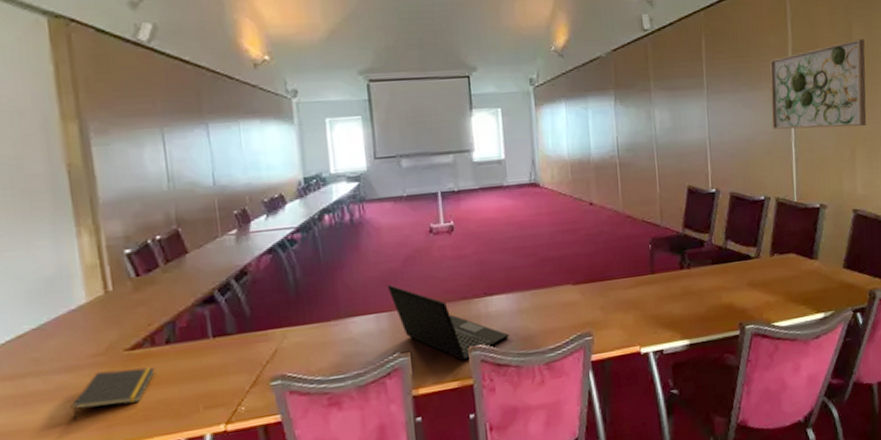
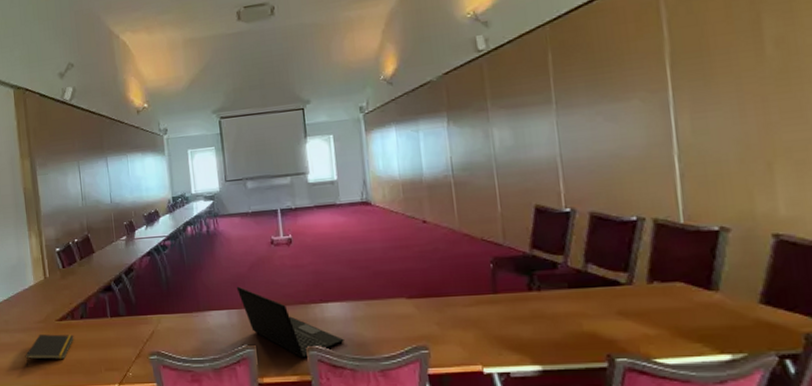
wall art: present [770,39,867,130] -> none [639,31,790,143]

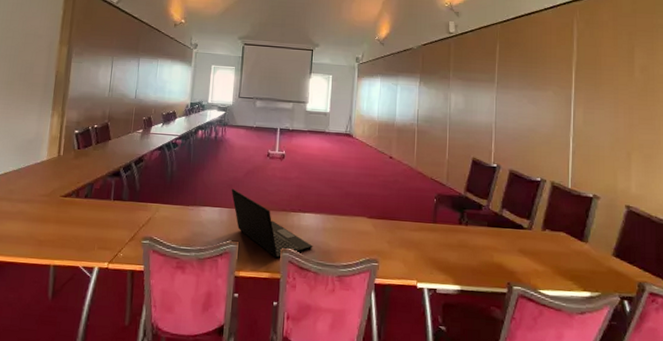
notepad: present [25,334,74,366] -> none [22,207,75,236]

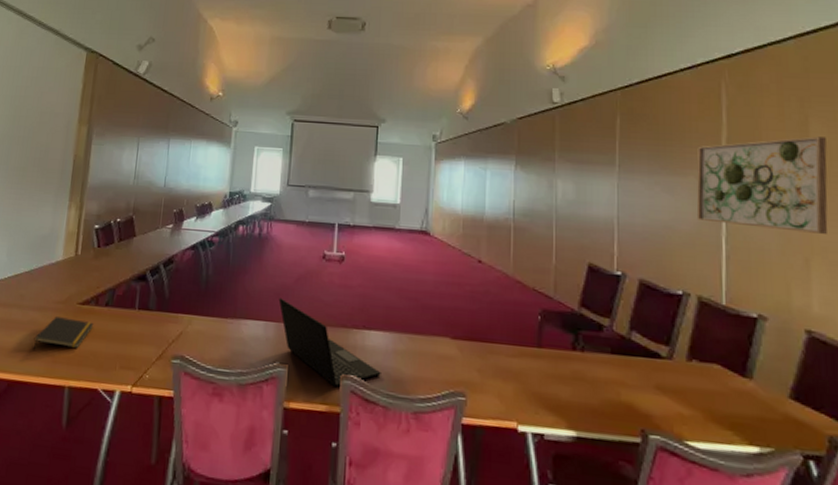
notepad: none [22,207,75,236] -> present [34,316,94,350]
wall art: none [552,61,646,134] -> present [696,136,828,234]

